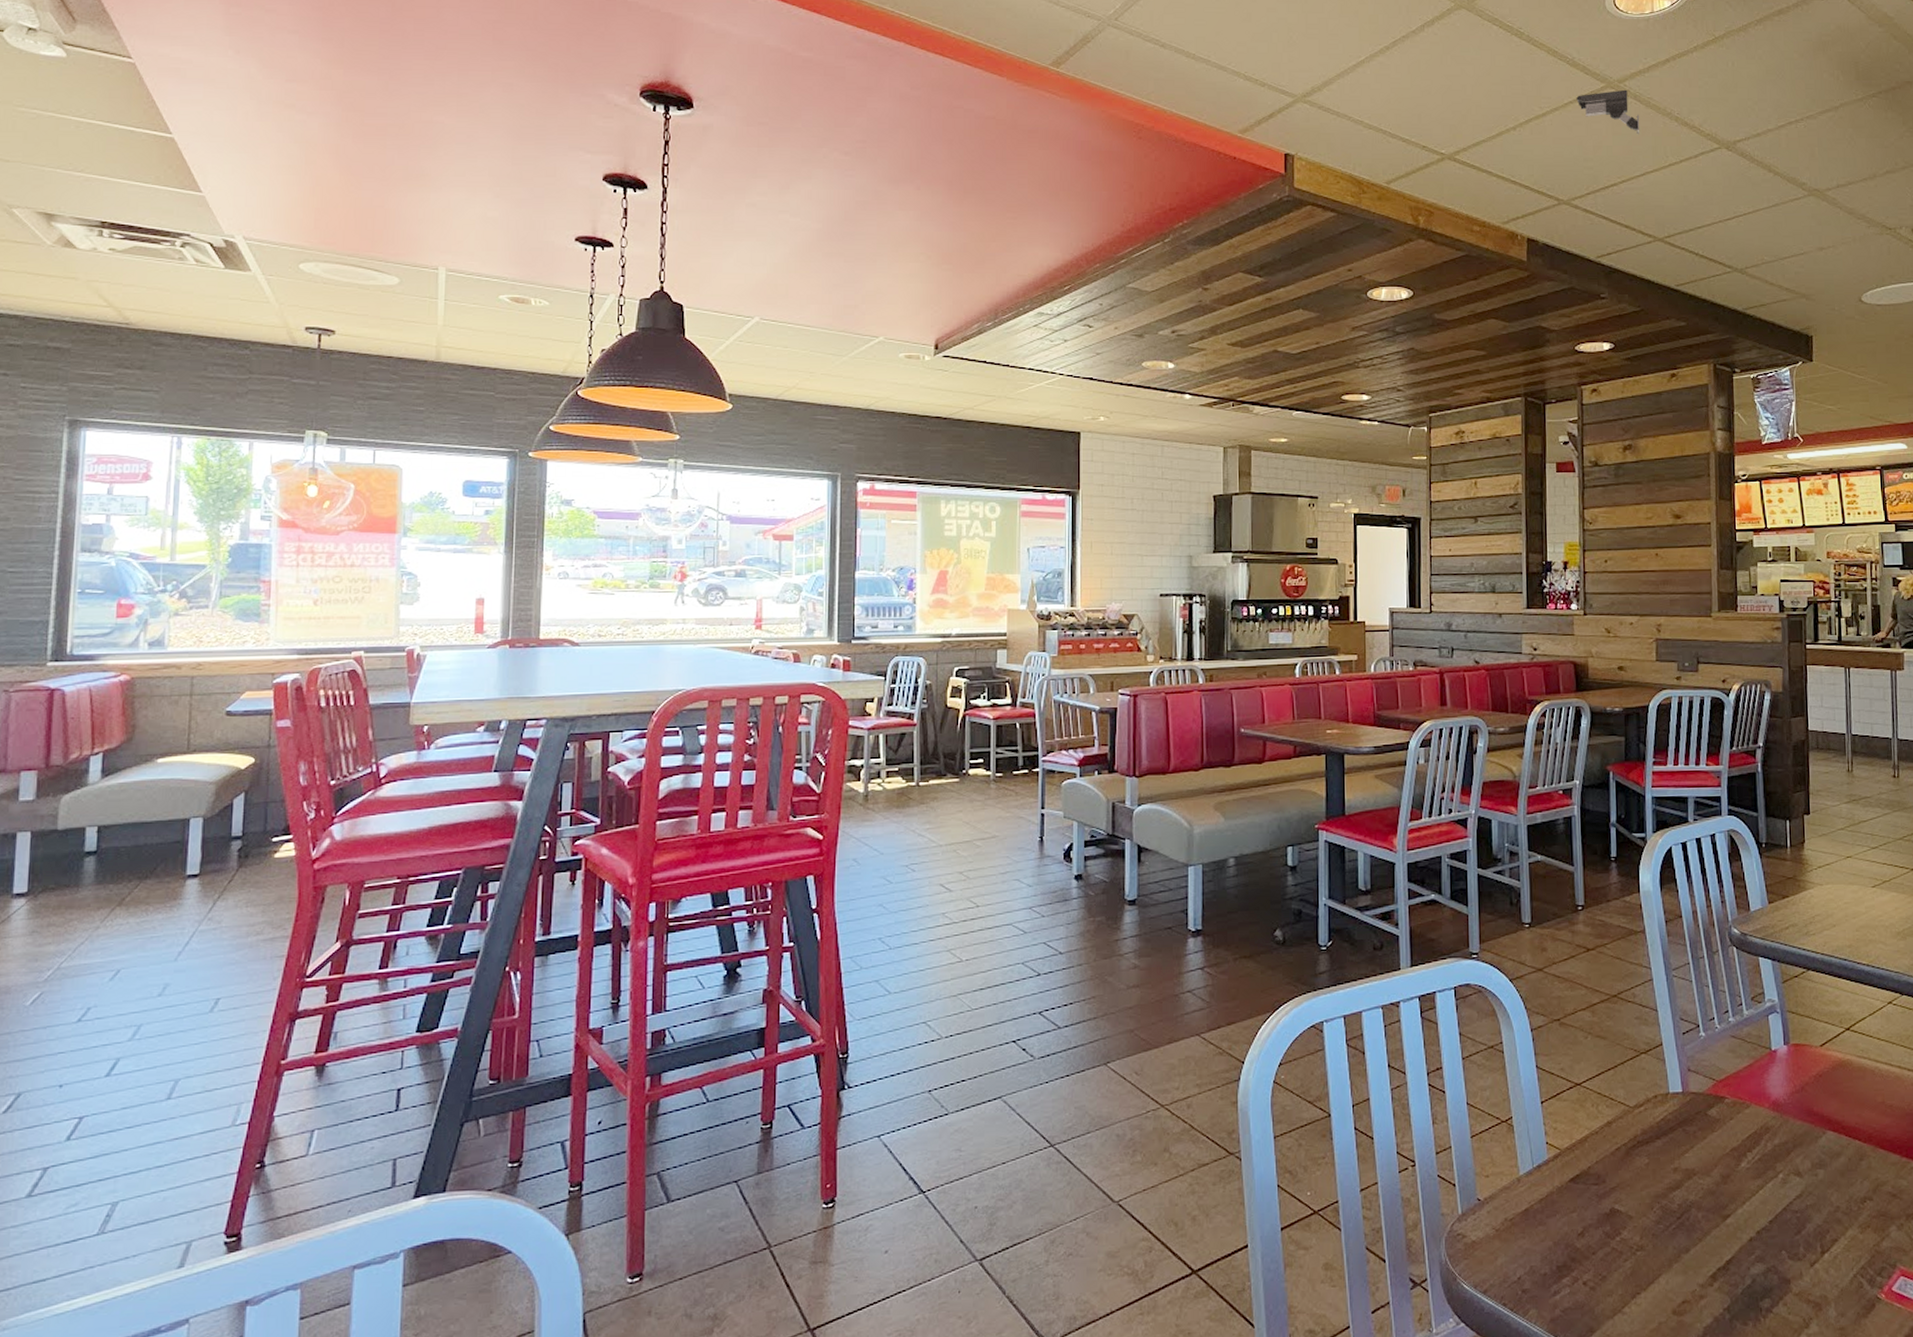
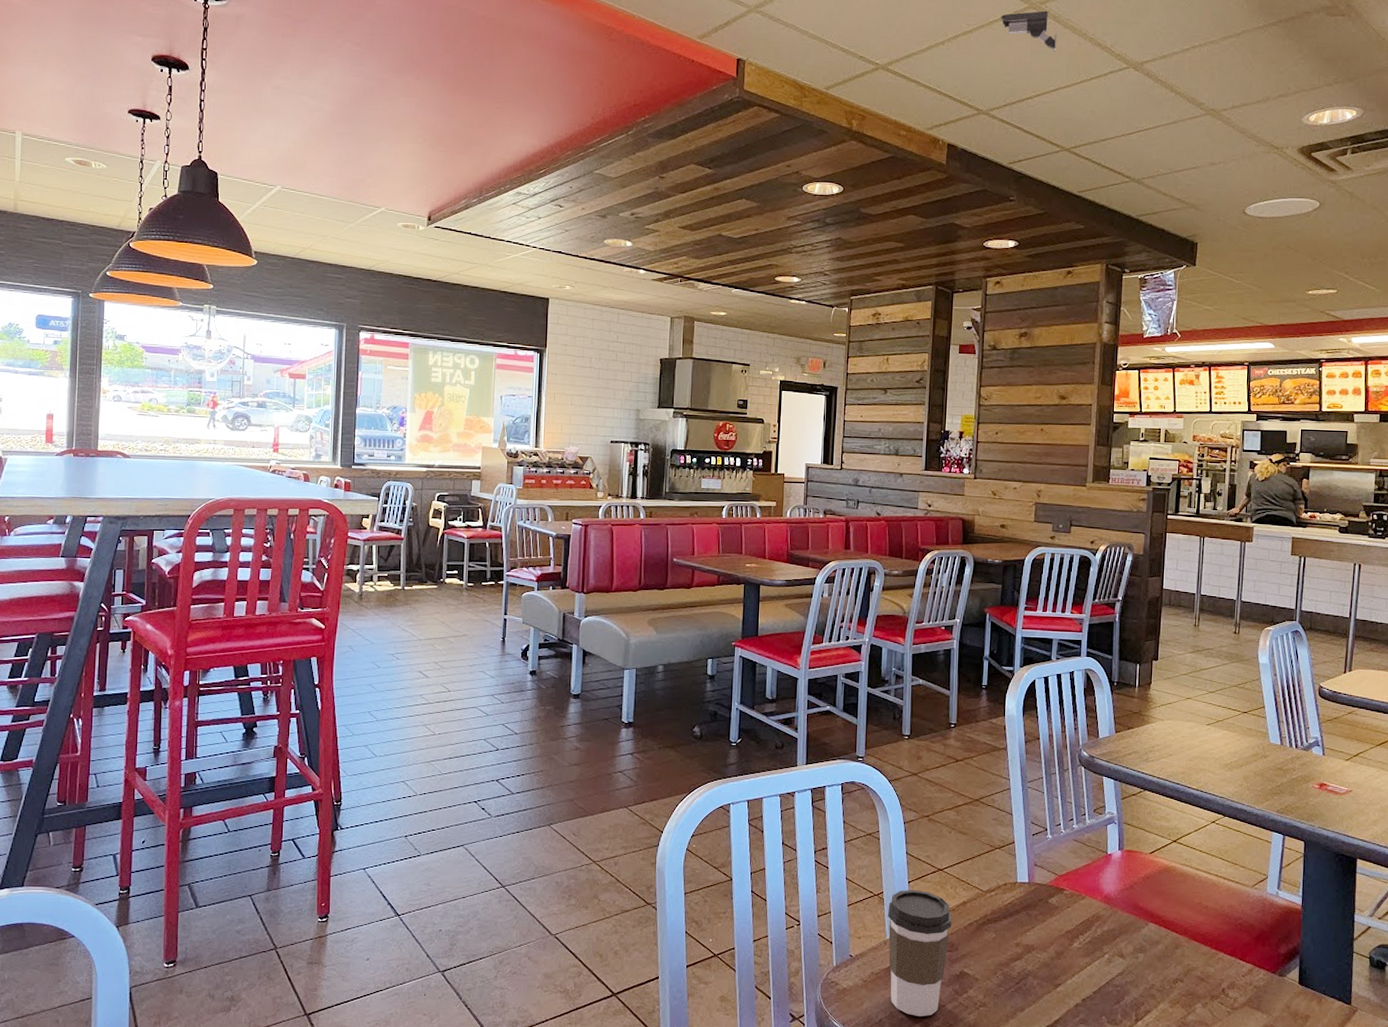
coffee cup: none [1519,1110,1596,1269] -> present [888,889,952,1016]

